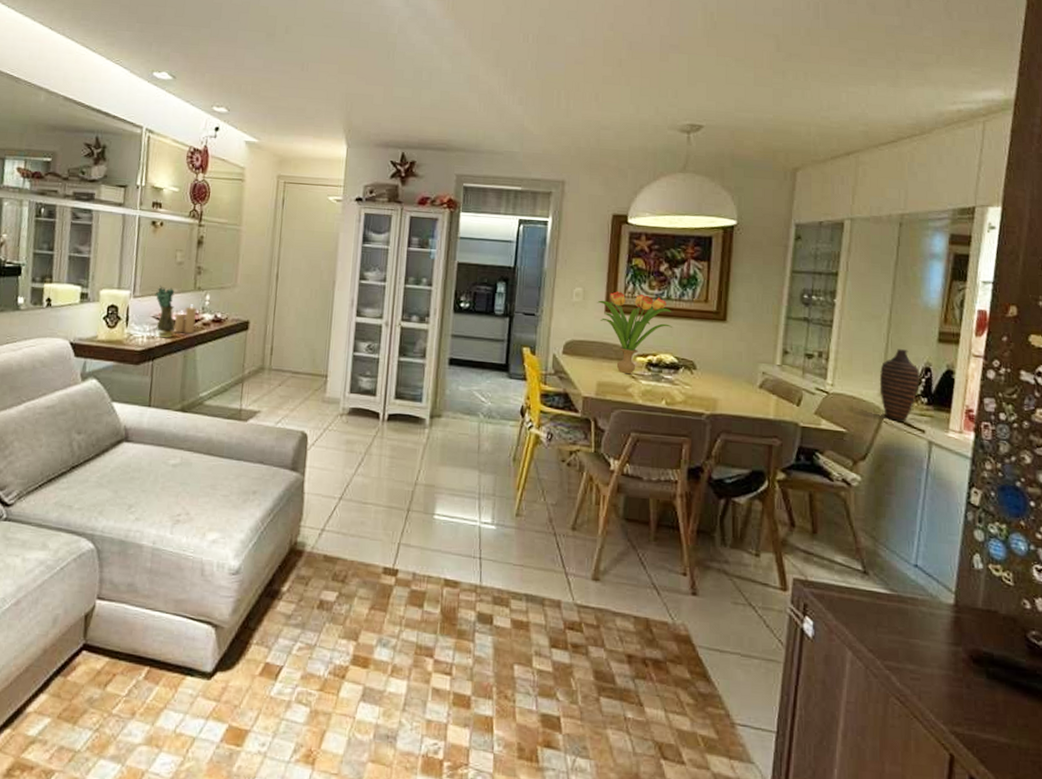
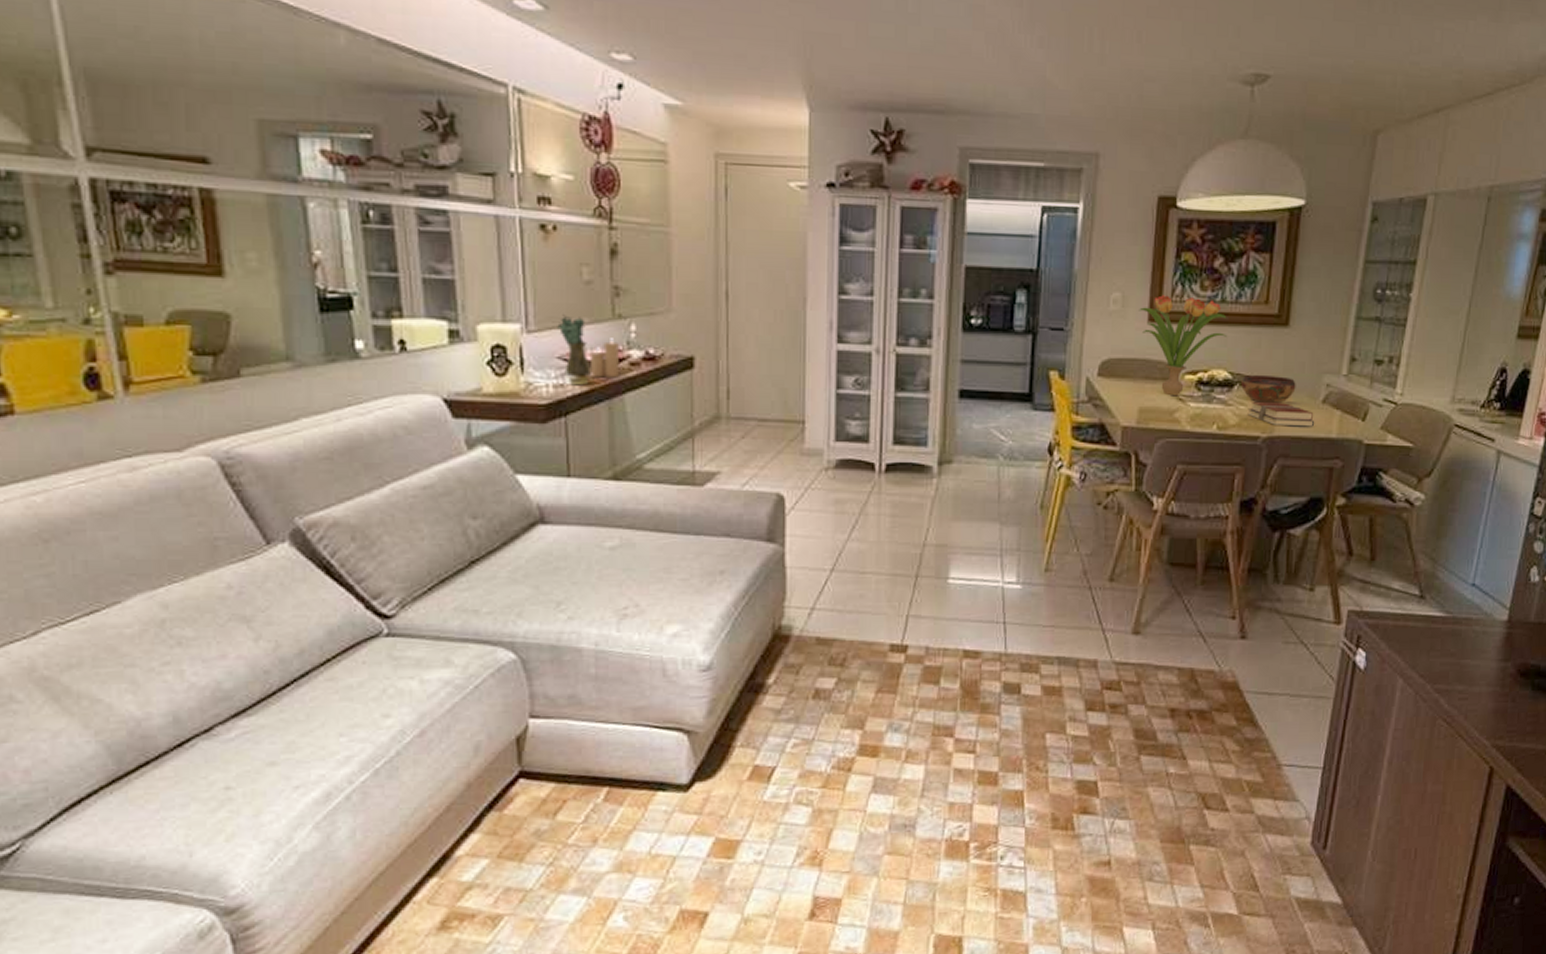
decorative bowl: none [685,360,735,387] -> present [1240,374,1296,404]
books: none [692,382,754,408] -> present [1247,401,1315,427]
decorative vase: present [879,349,921,423] -> none [1451,348,1496,432]

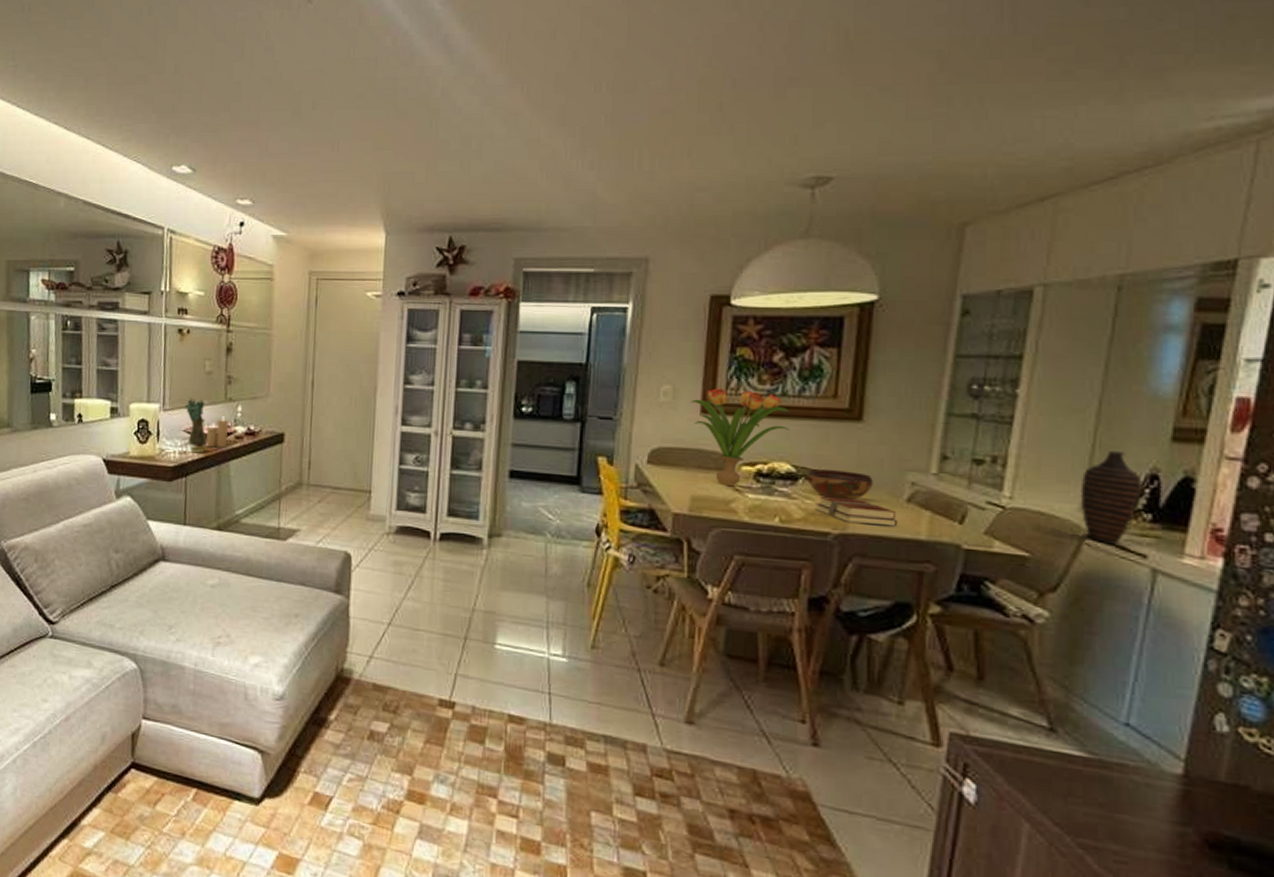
decorative vase: none [1451,348,1496,432] -> present [1080,451,1143,545]

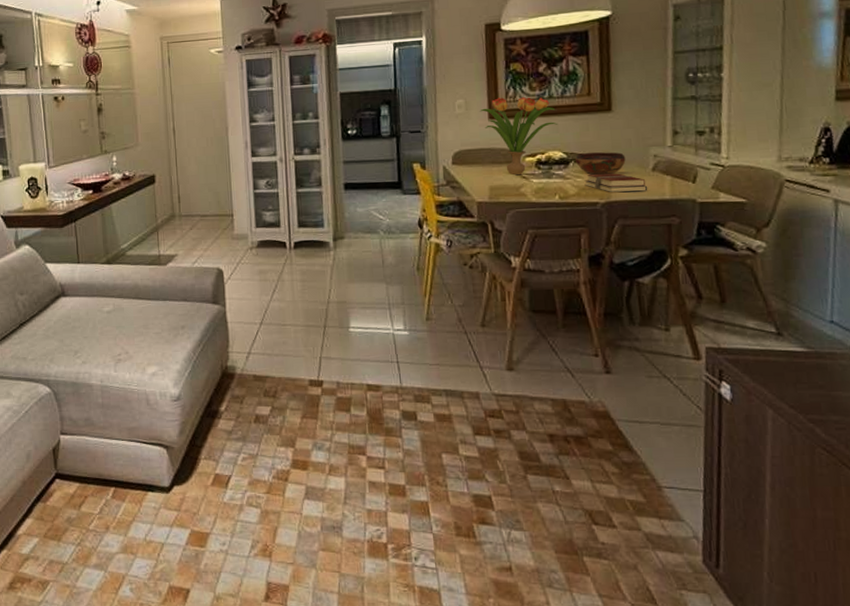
vase: present [185,398,207,453] -> none [67,154,89,201]
candle: present [205,416,228,449] -> none [88,167,107,196]
decorative vase: present [1080,451,1143,545] -> none [776,113,820,185]

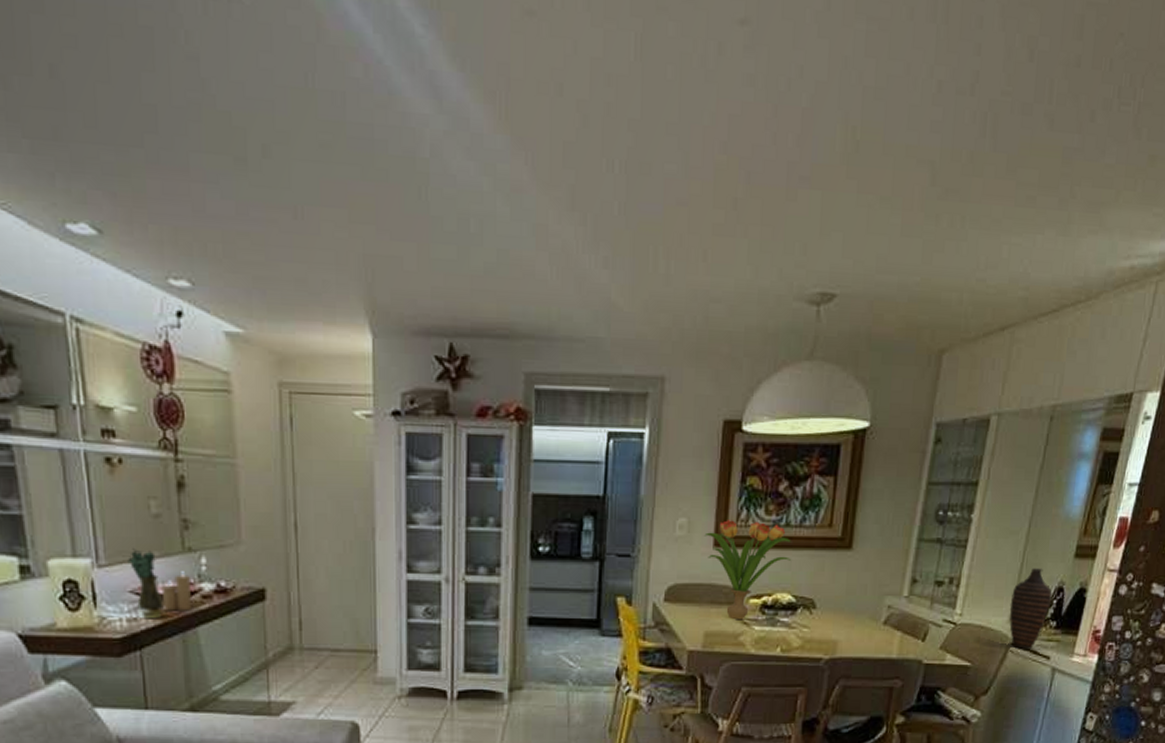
vase: none [67,154,89,201] -> present [128,549,164,619]
candle: none [88,167,107,196] -> present [161,571,191,613]
decorative bowl: present [574,152,626,176] -> none [803,597,858,626]
books: present [584,173,648,193] -> none [810,623,876,648]
decorative vase: none [776,113,820,185] -> present [1009,568,1053,650]

